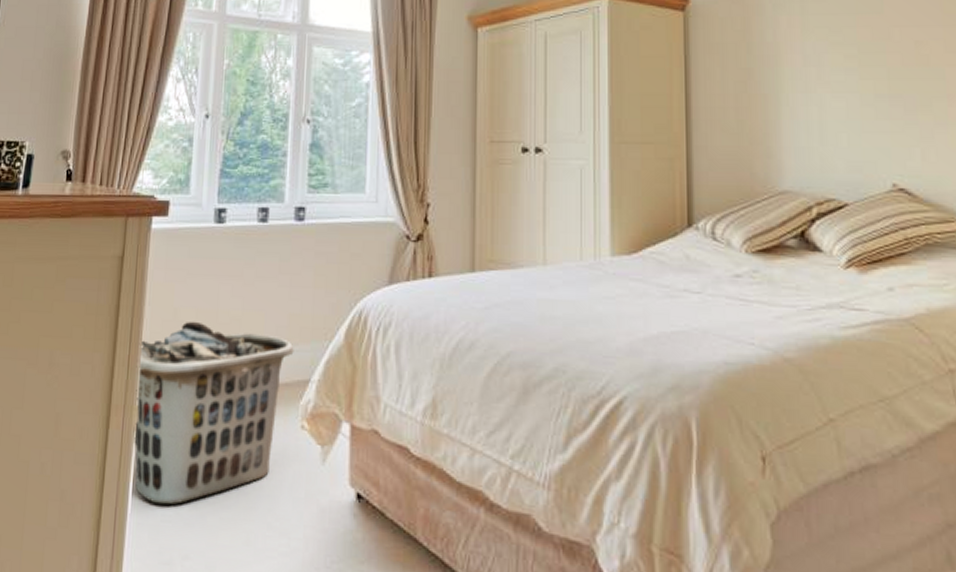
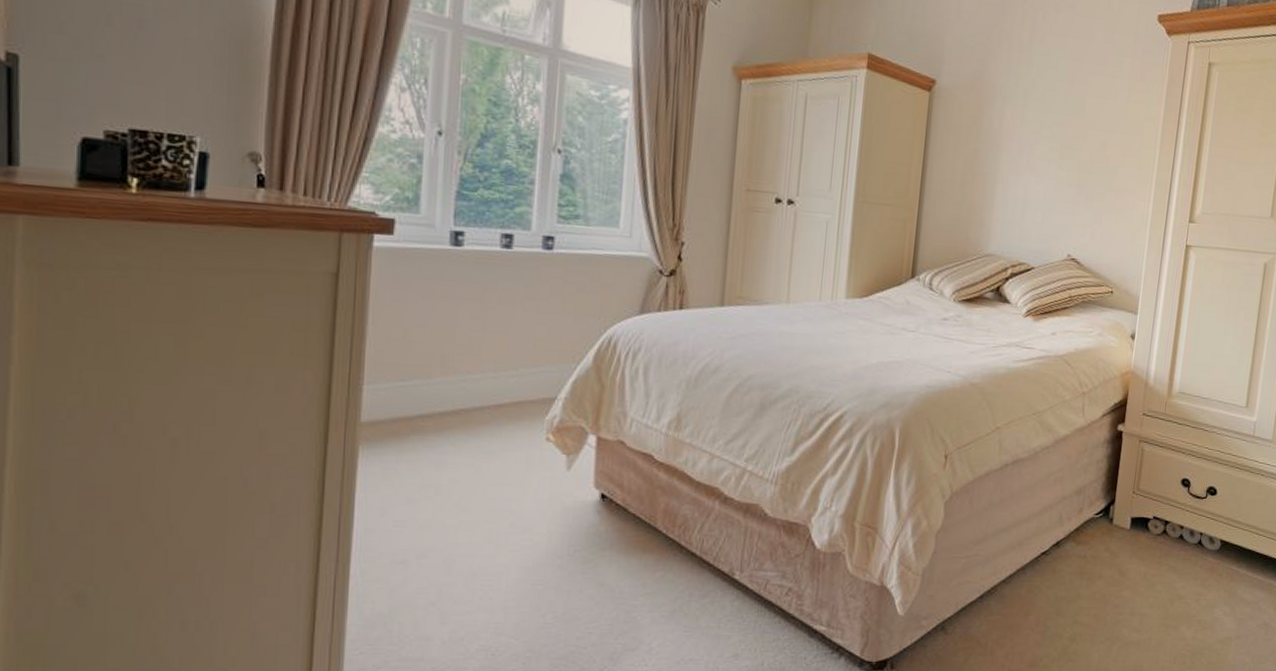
clothes hamper: present [133,321,294,505] -> none [357,341,540,512]

